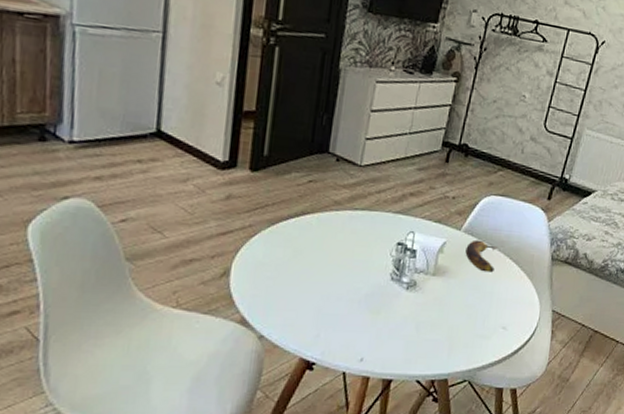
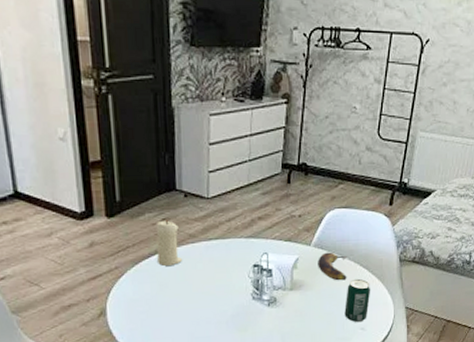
candle: none [296,182,325,232] -> present [155,220,182,267]
beverage can: none [487,272,518,320] -> present [344,278,371,322]

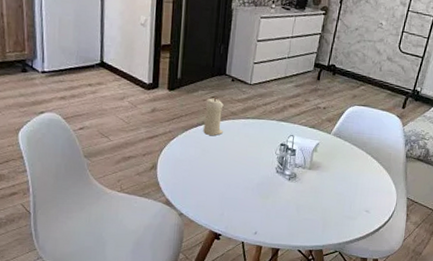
banana: present [318,252,347,281] -> none [335,141,360,167]
beverage can: present [344,278,371,322] -> none [353,167,379,205]

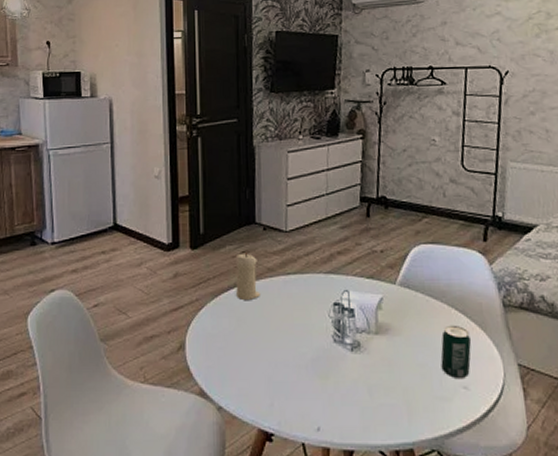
beverage can: none [353,167,379,205] -> present [440,324,472,378]

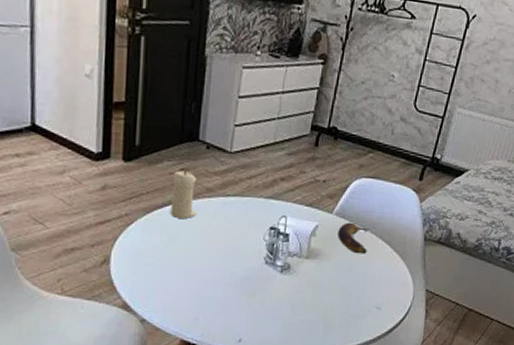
banana: none [405,292,441,326] -> present [337,222,369,254]
beverage can: present [440,324,472,378] -> none [360,253,392,300]

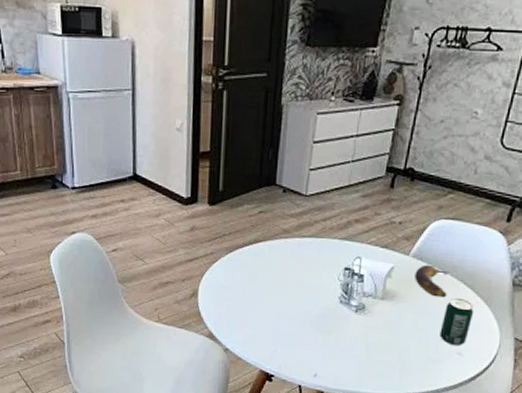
candle: present [171,170,197,220] -> none [250,213,274,259]
beverage can: none [360,253,392,300] -> present [439,297,474,345]

